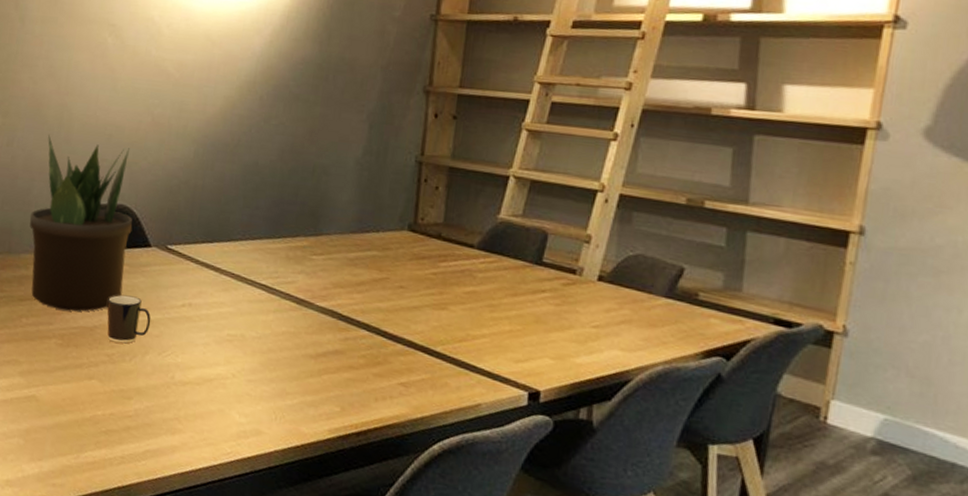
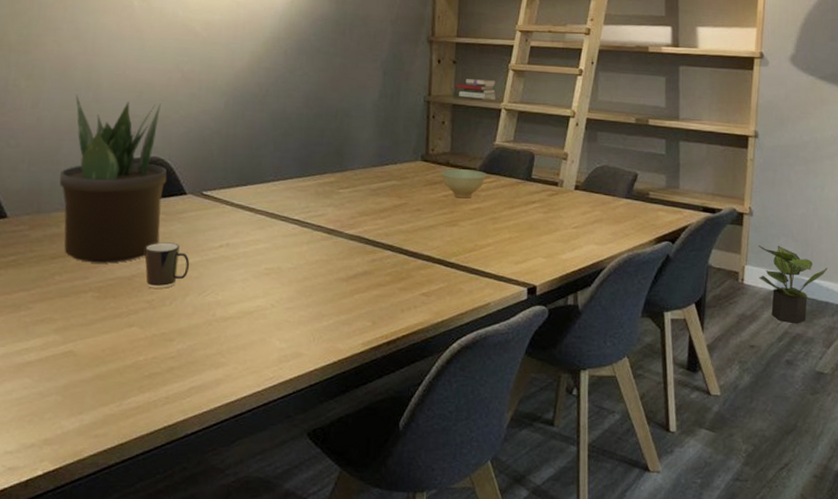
bowl: none [431,243,486,279] -> present [441,169,487,199]
books: none [454,137,505,166] -> present [456,78,496,101]
potted plant: none [850,376,959,486] -> present [758,245,828,324]

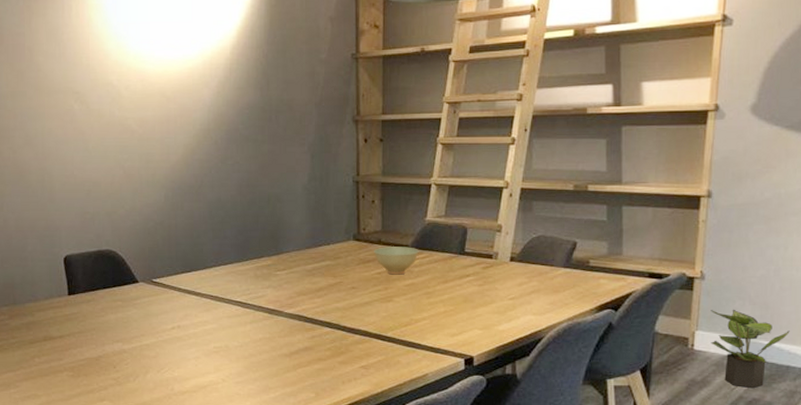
planter: present [59,95,168,263] -> none [28,197,120,346]
mug: present [144,242,190,289] -> none [106,326,147,367]
books: present [456,78,496,101] -> none [384,155,425,177]

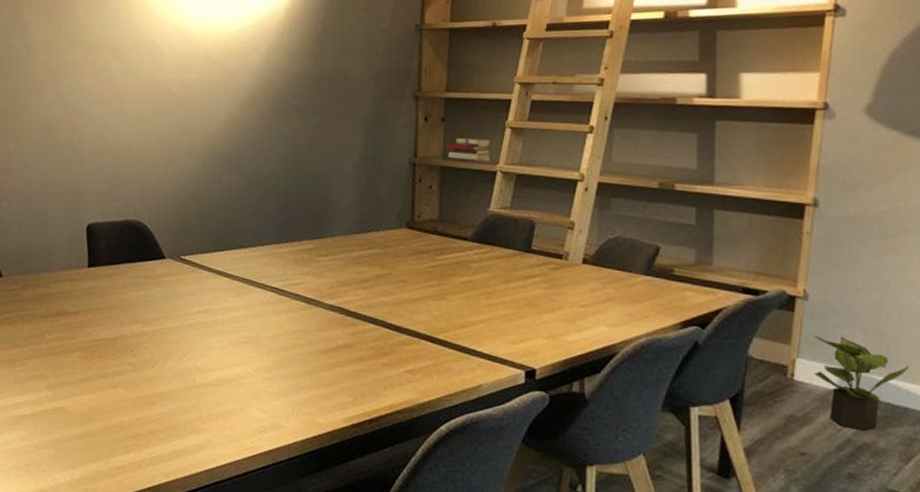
bowl: present [374,247,419,275] -> none [428,237,479,270]
books: none [384,155,425,177] -> present [445,137,491,162]

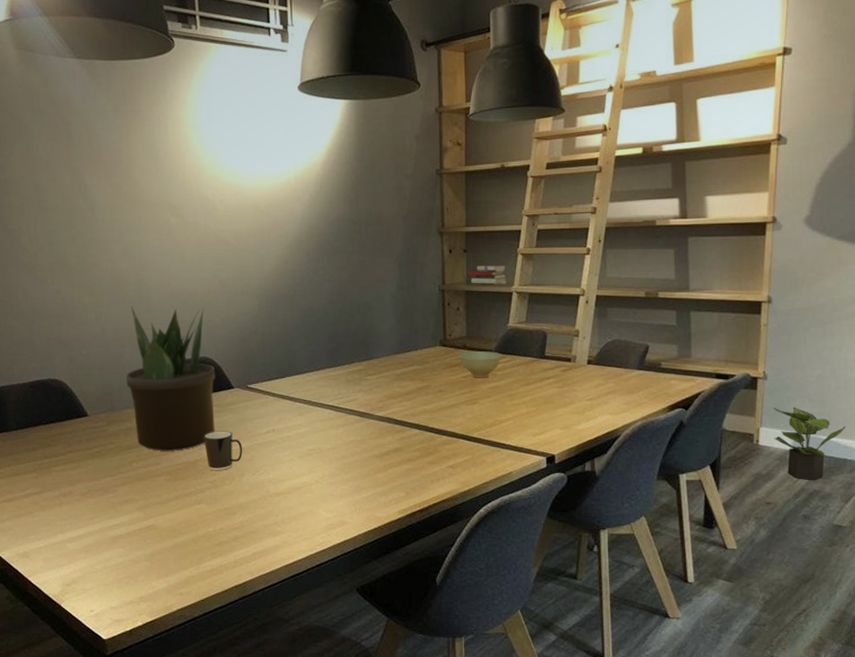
planter: none [47,158,147,324] -> present [125,306,216,451]
mug: none [126,305,170,352] -> present [203,431,243,470]
bowl: none [428,237,479,270] -> present [459,351,502,378]

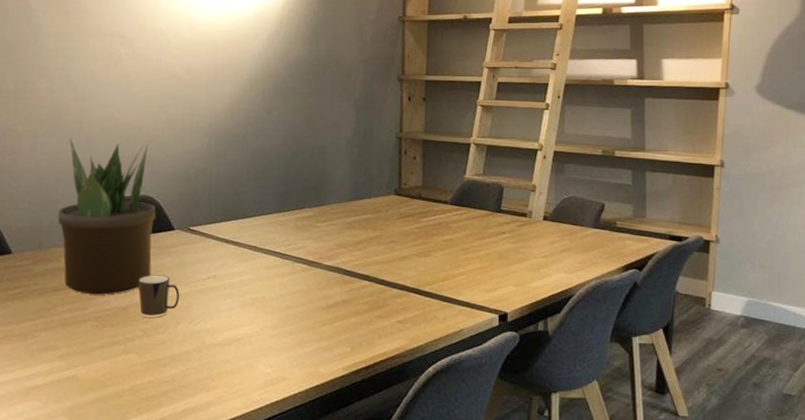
bowl: present [459,351,502,378] -> none [414,202,458,230]
books: present [468,264,506,285] -> none [426,114,465,136]
potted plant: present [773,406,846,481] -> none [725,271,795,348]

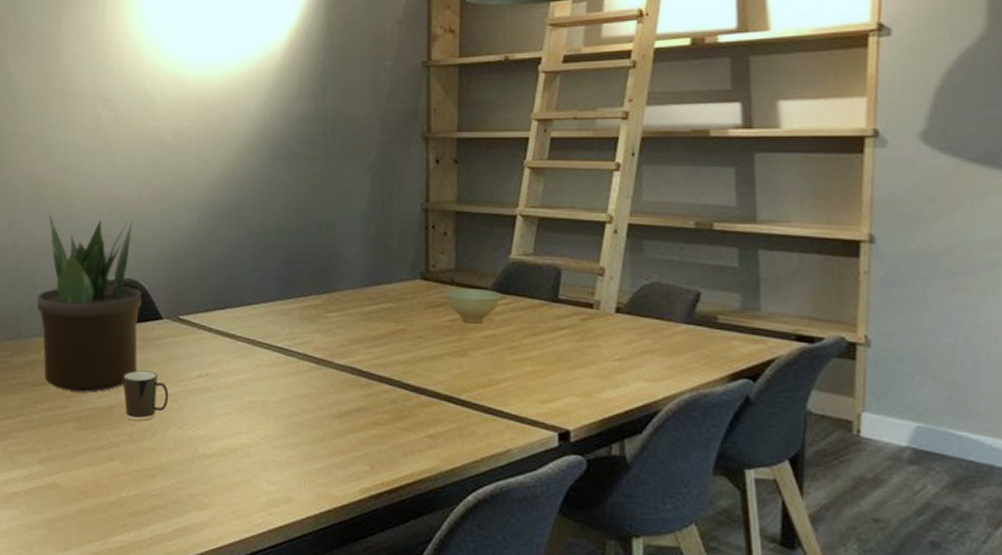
bowl: none [414,202,458,230] -> present [445,288,501,324]

